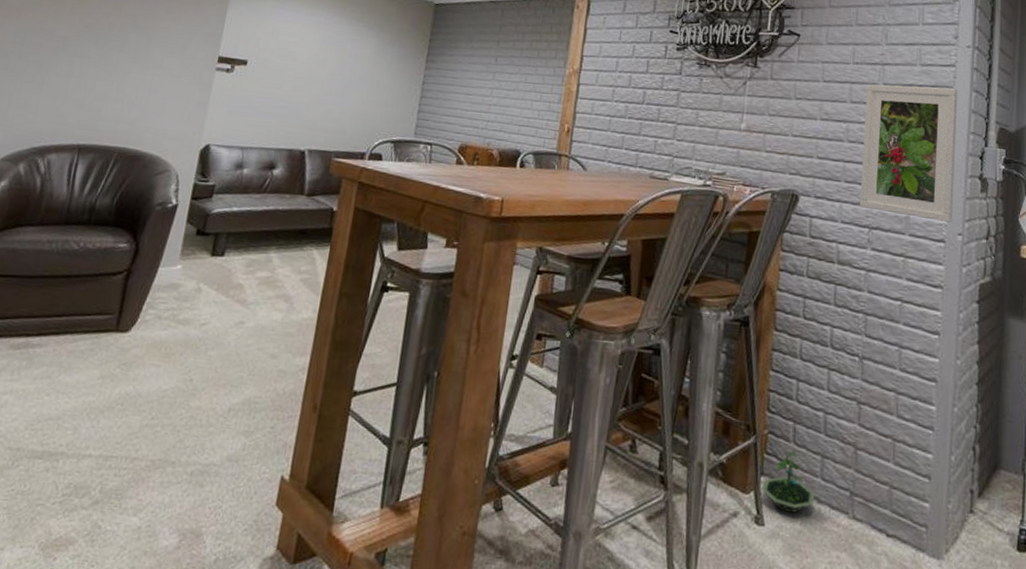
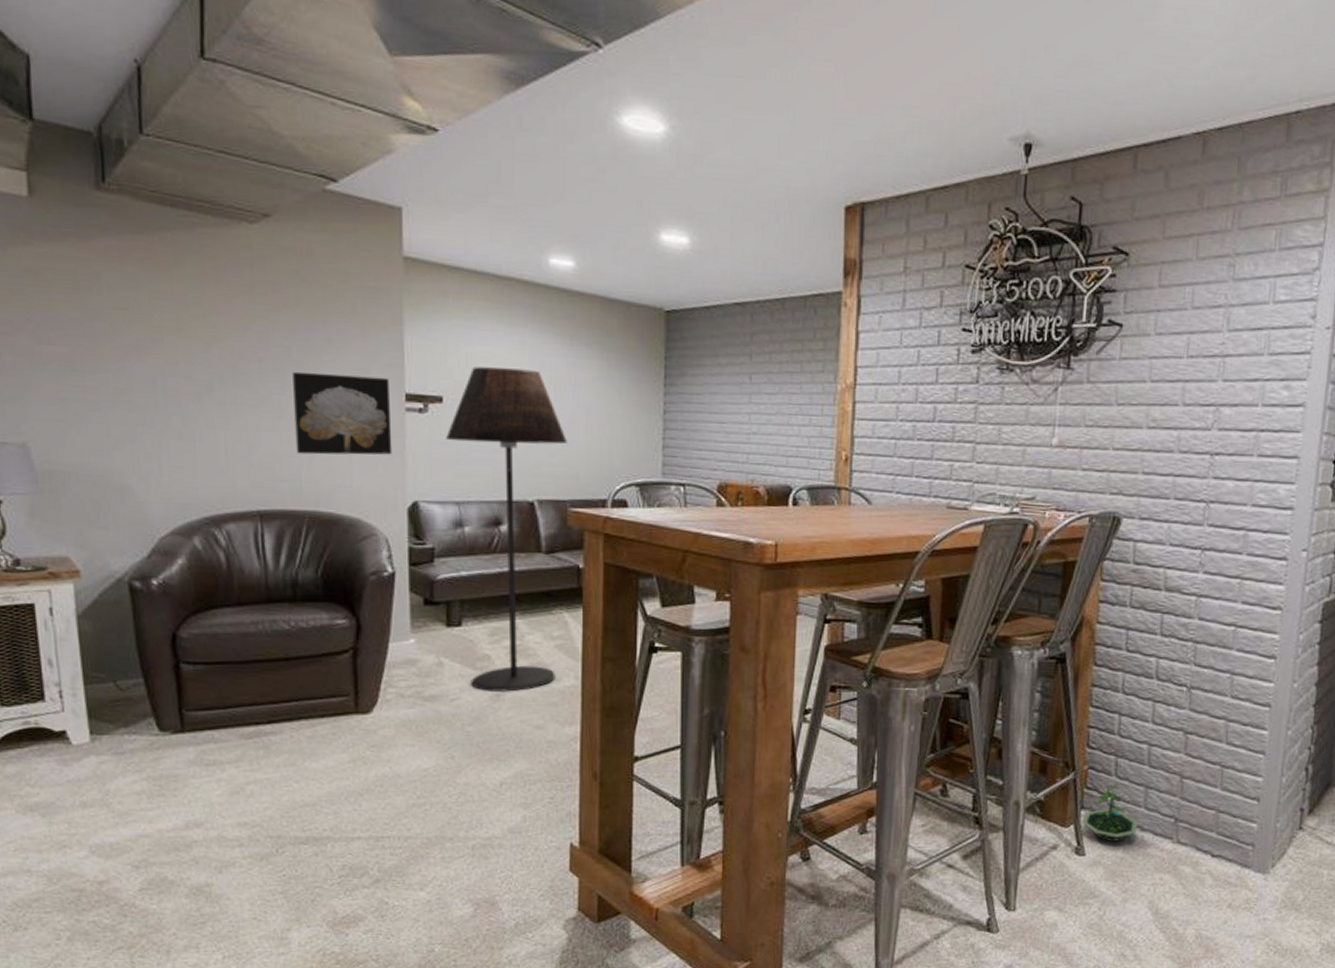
wall art: none [121,34,208,105] -> present [293,371,392,455]
floor lamp: none [221,38,341,321] -> present [446,367,567,692]
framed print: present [860,84,958,222] -> none [1191,380,1312,537]

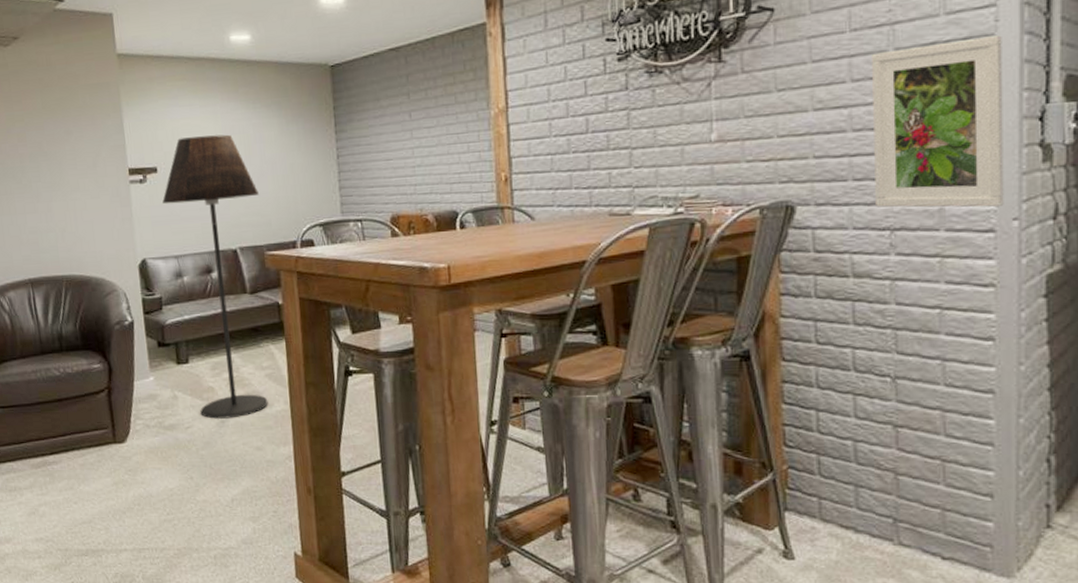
wall art: present [293,371,392,455] -> none [45,157,123,229]
terrarium: present [1082,784,1138,843] -> none [787,484,851,546]
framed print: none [1191,380,1312,537] -> present [872,35,1004,208]

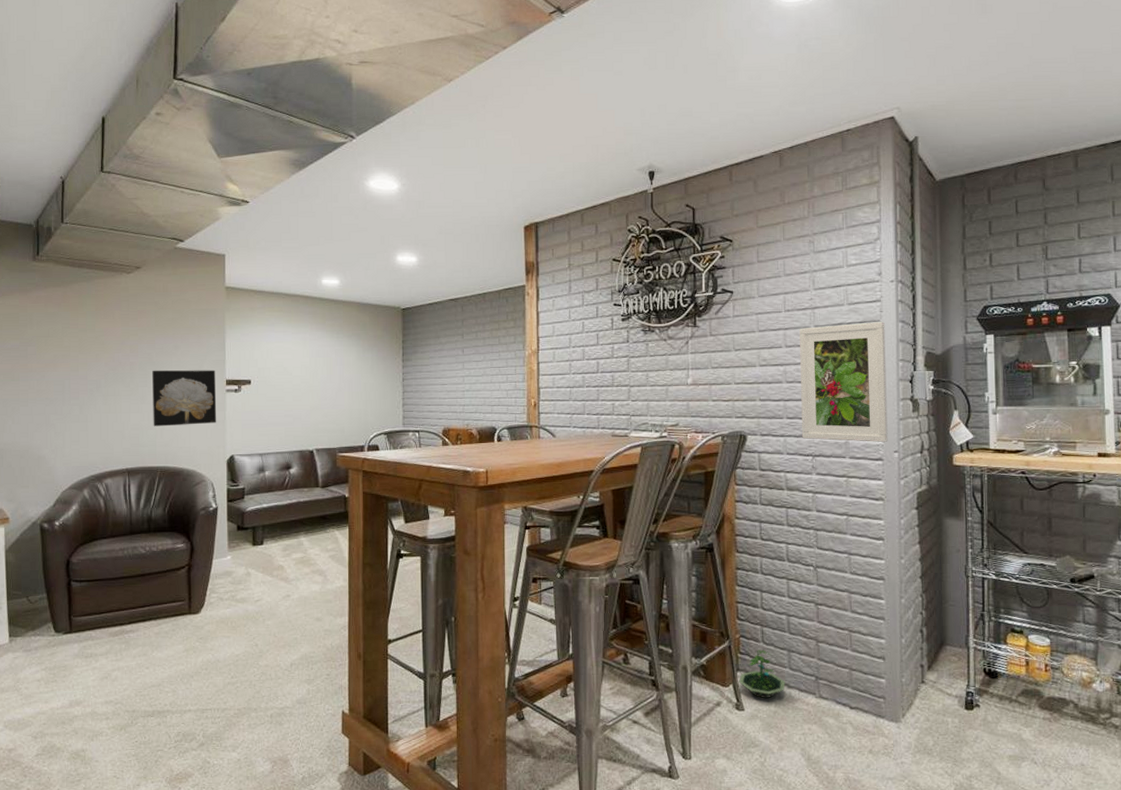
wall art: none [45,157,123,229] -> present [152,370,217,427]
floor lamp: present [162,134,268,419] -> none [253,357,336,593]
terrarium: none [787,484,851,546] -> present [739,649,785,699]

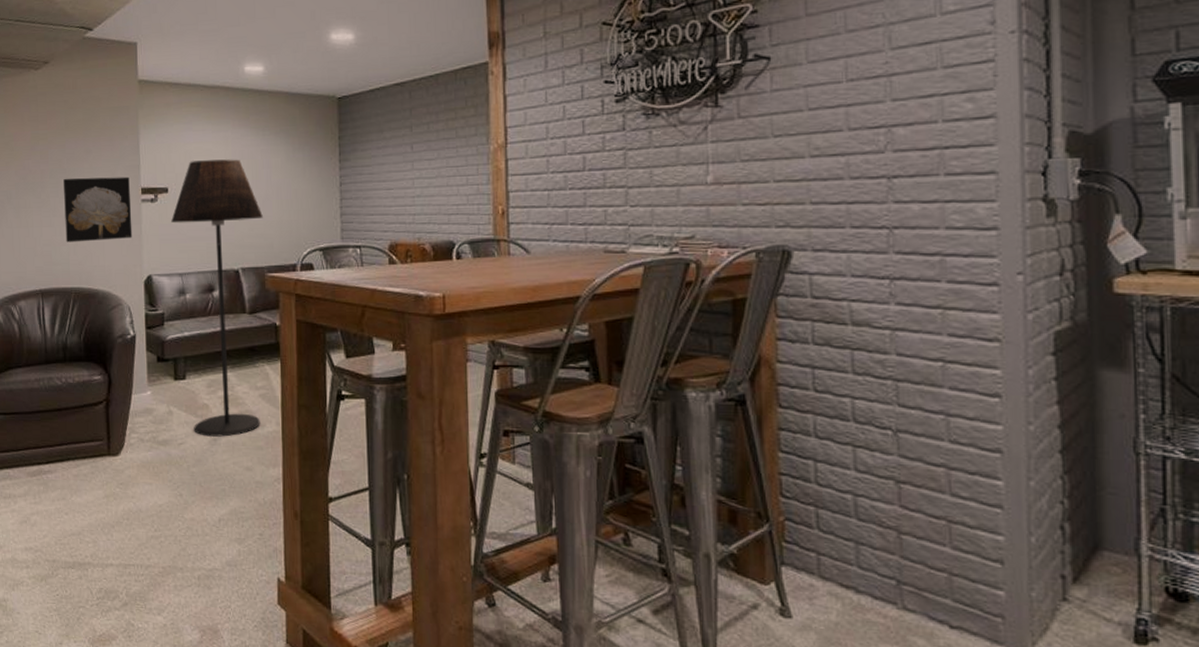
floor lamp: none [253,357,336,593] -> present [171,159,263,437]
terrarium: present [739,649,785,699] -> none [784,538,852,605]
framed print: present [799,322,888,442] -> none [869,90,1007,260]

